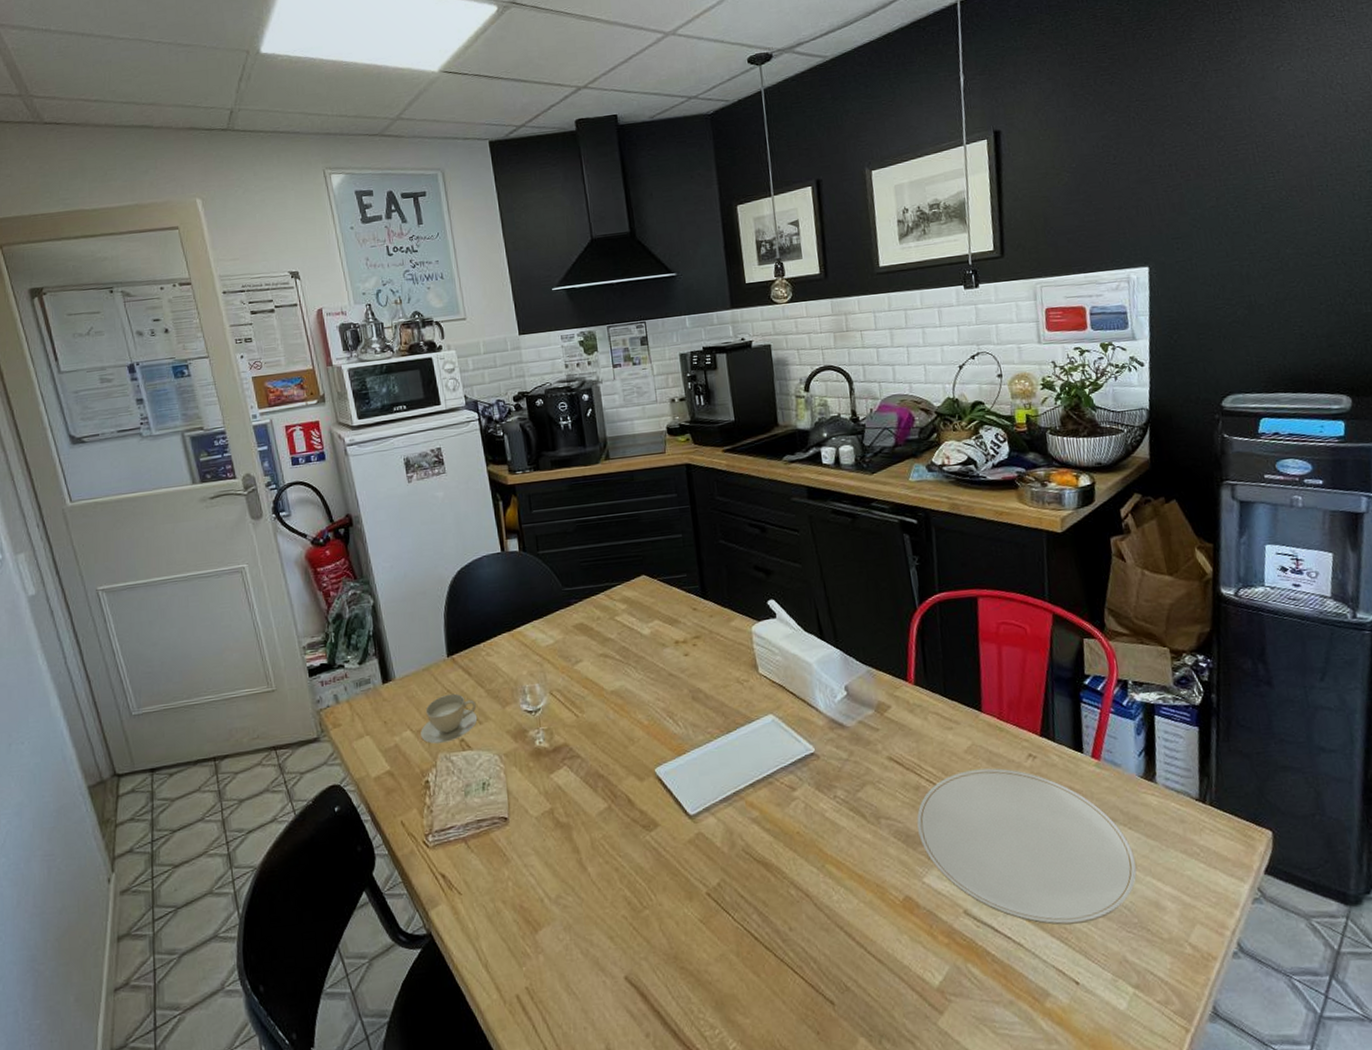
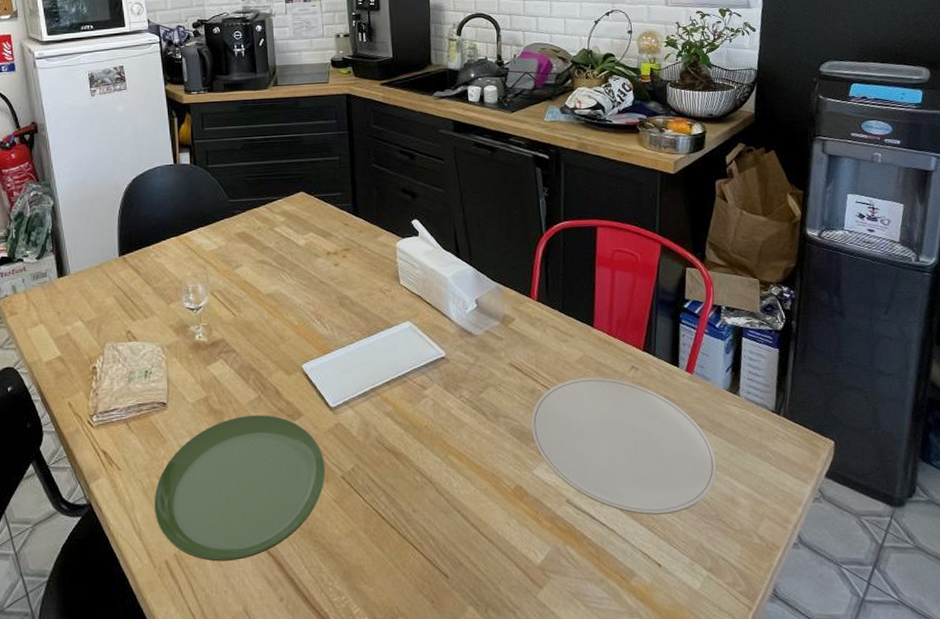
teacup: present [420,693,478,744] -> none [91,289,144,334]
plate: none [500,826,689,995] -> present [154,415,326,562]

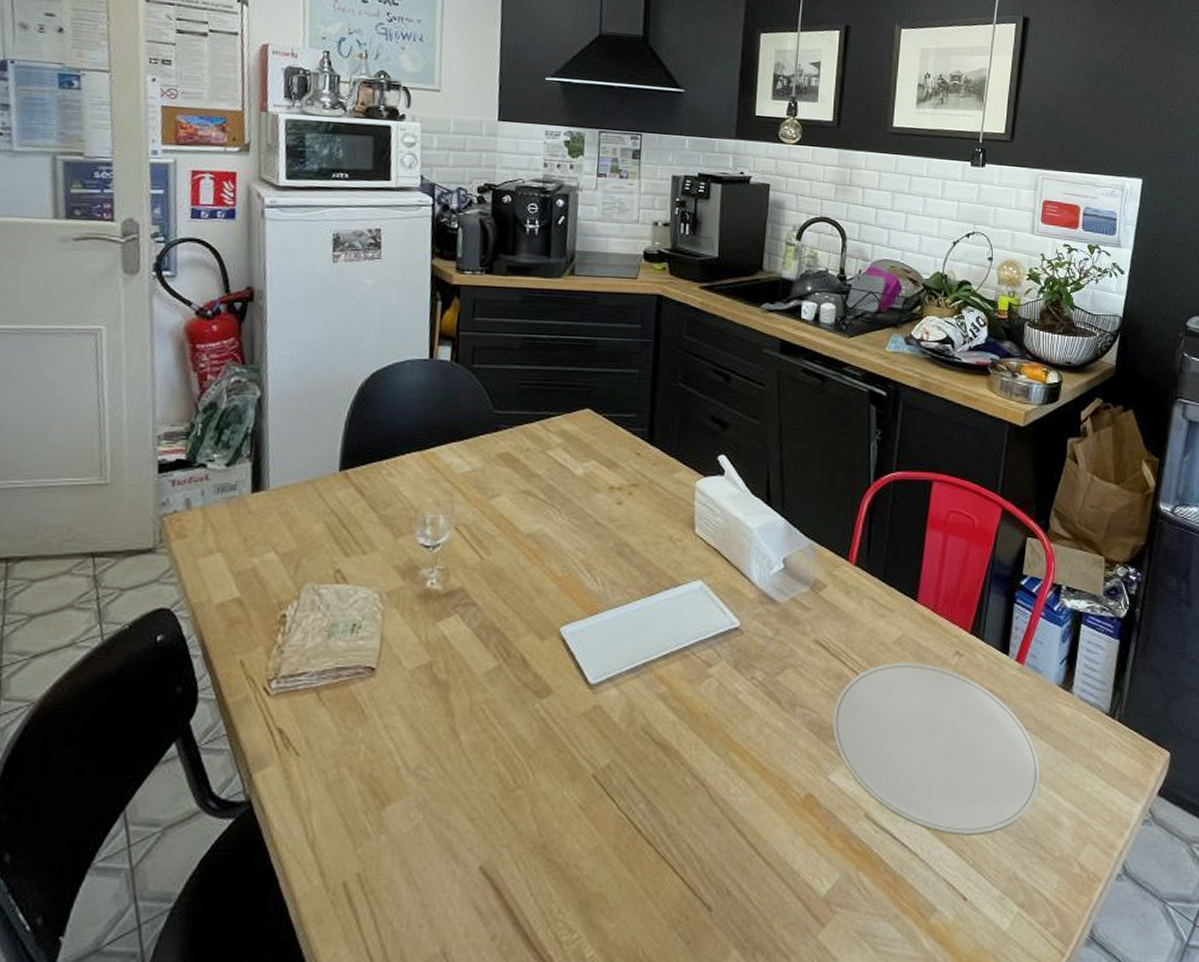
plate: present [154,415,326,562] -> none [338,690,574,885]

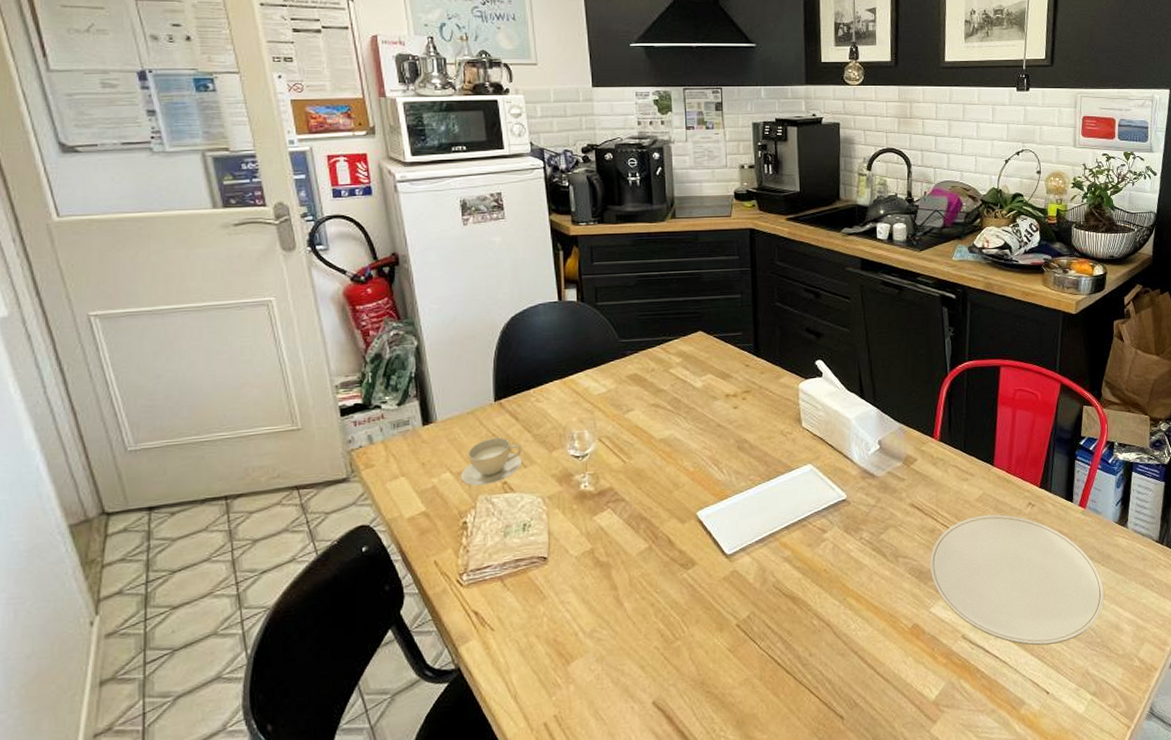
teacup: none [287,514,364,571] -> present [461,437,523,486]

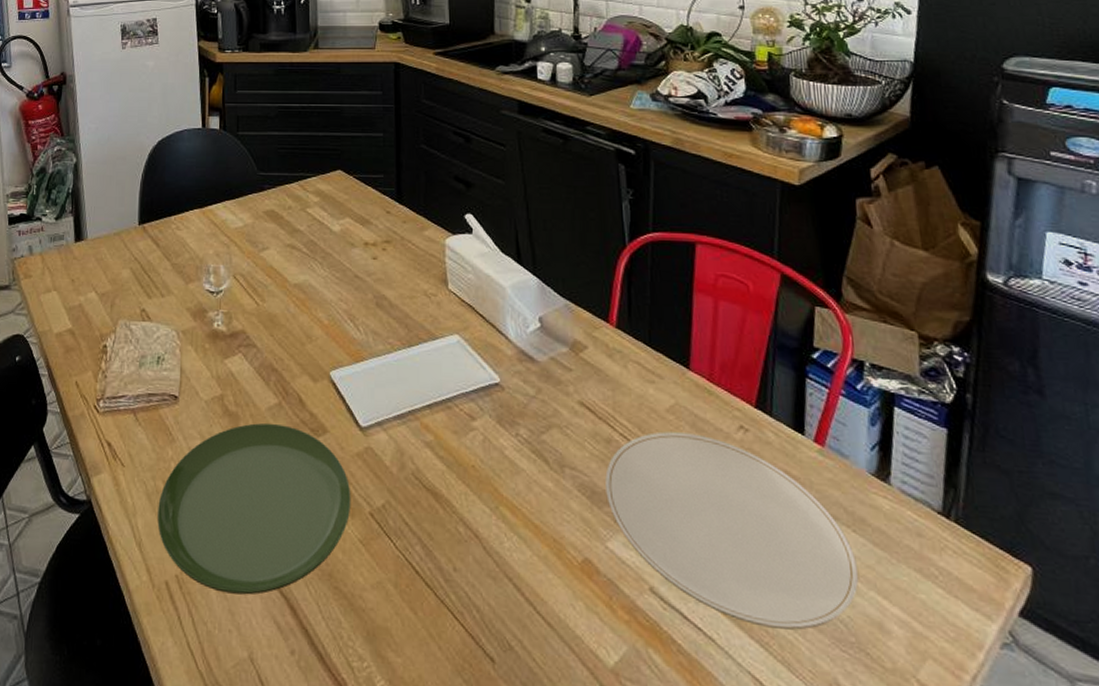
teacup: present [461,437,523,486] -> none [105,262,161,310]
plate: none [532,565,720,720] -> present [157,423,351,595]

